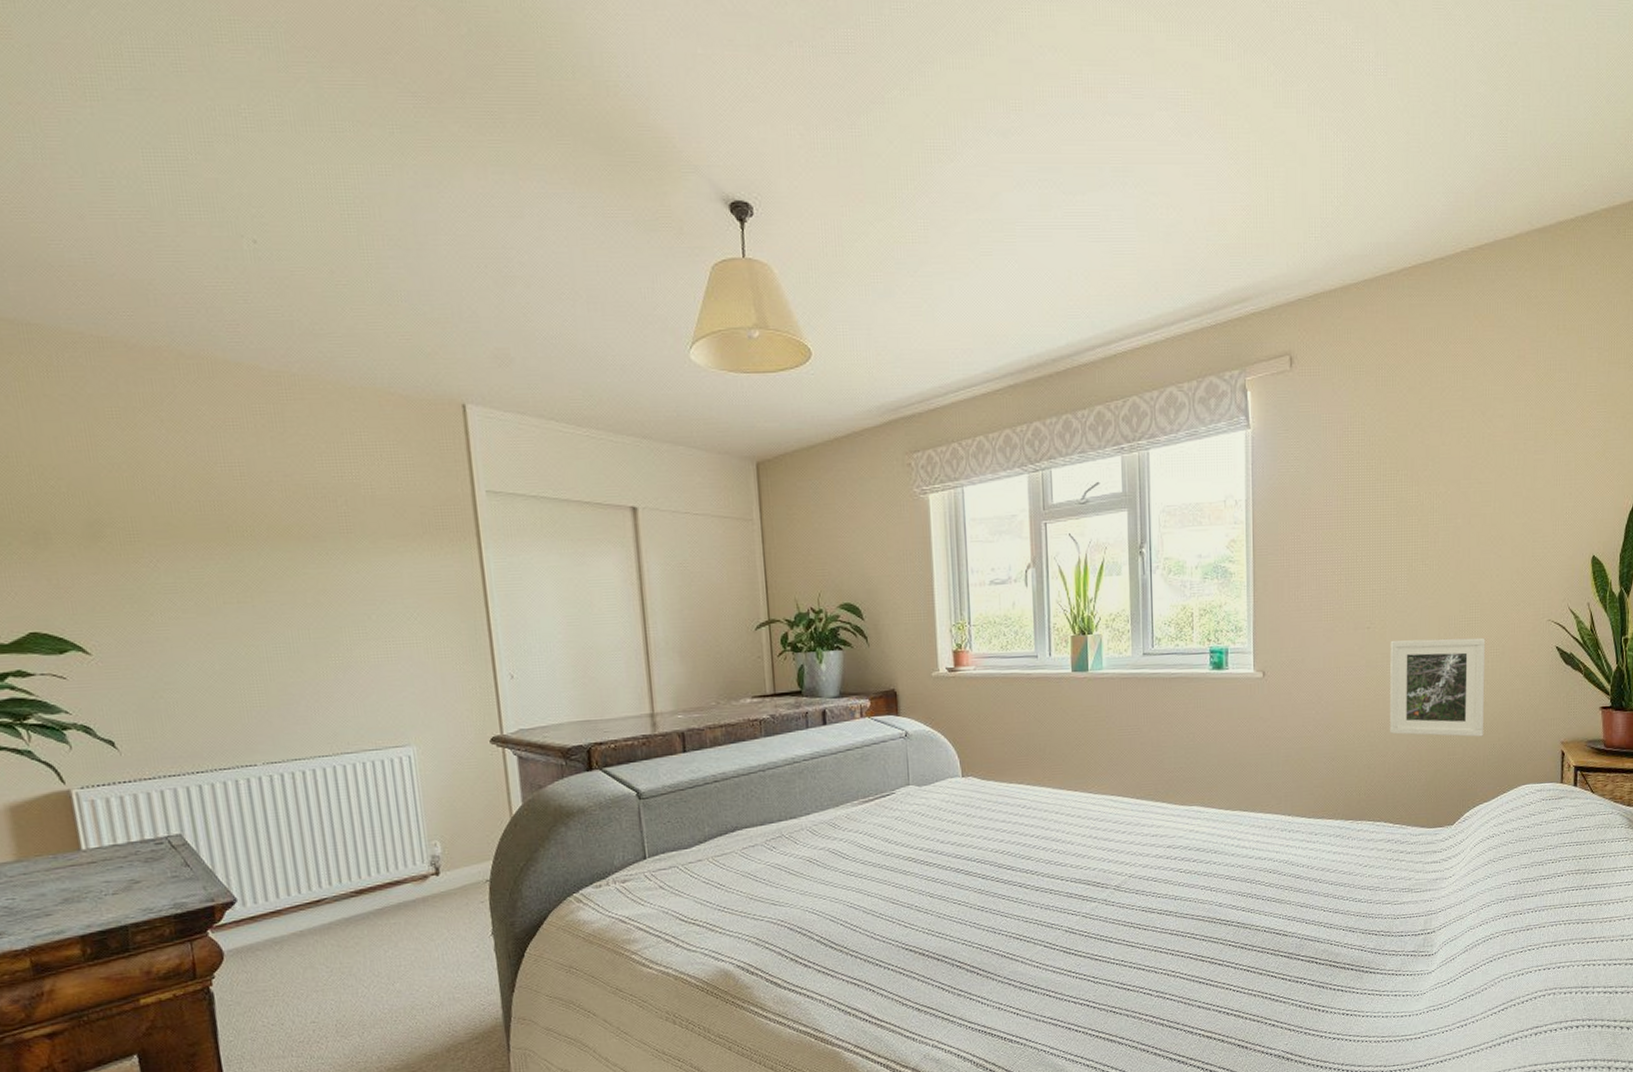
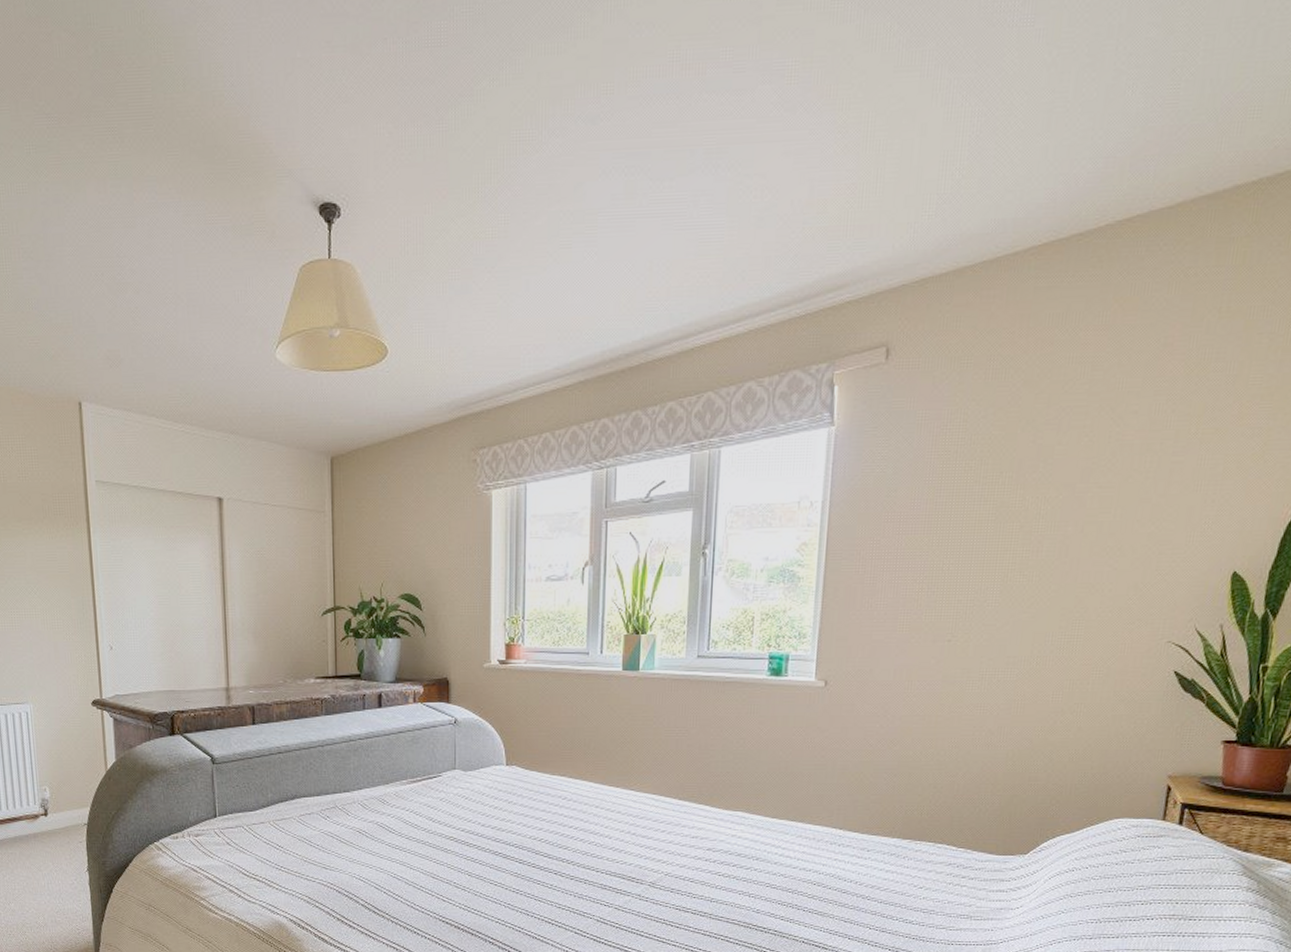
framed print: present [1390,637,1486,737] -> none [963,655,1088,764]

